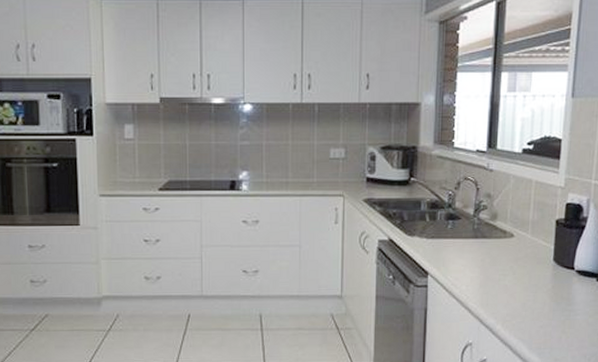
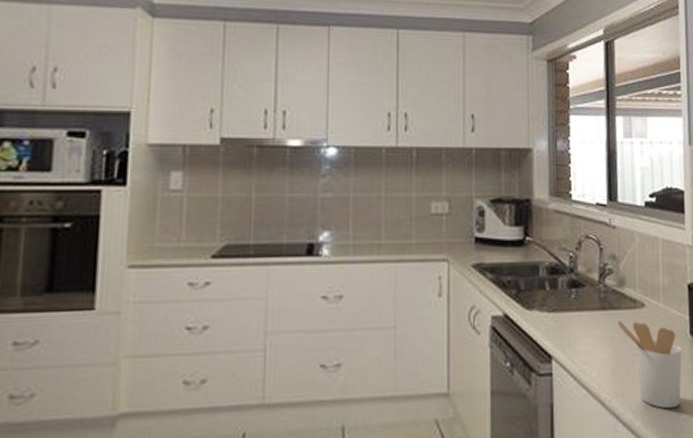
utensil holder: none [488,247,544,318] -> present [618,321,682,409]

